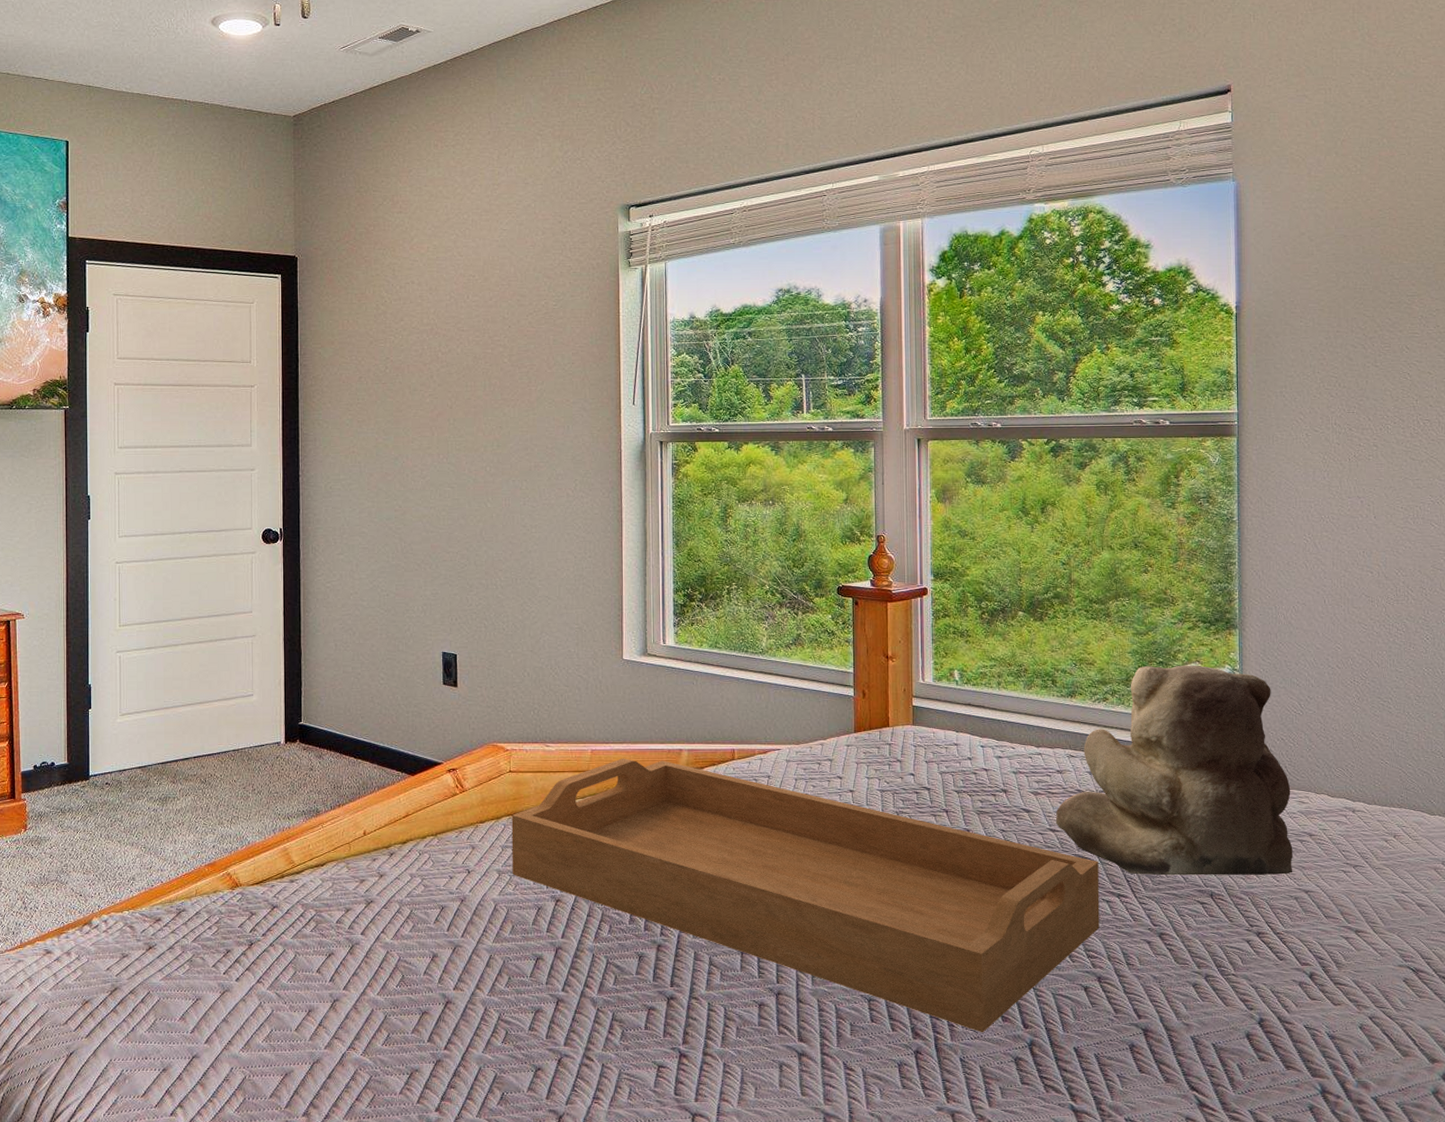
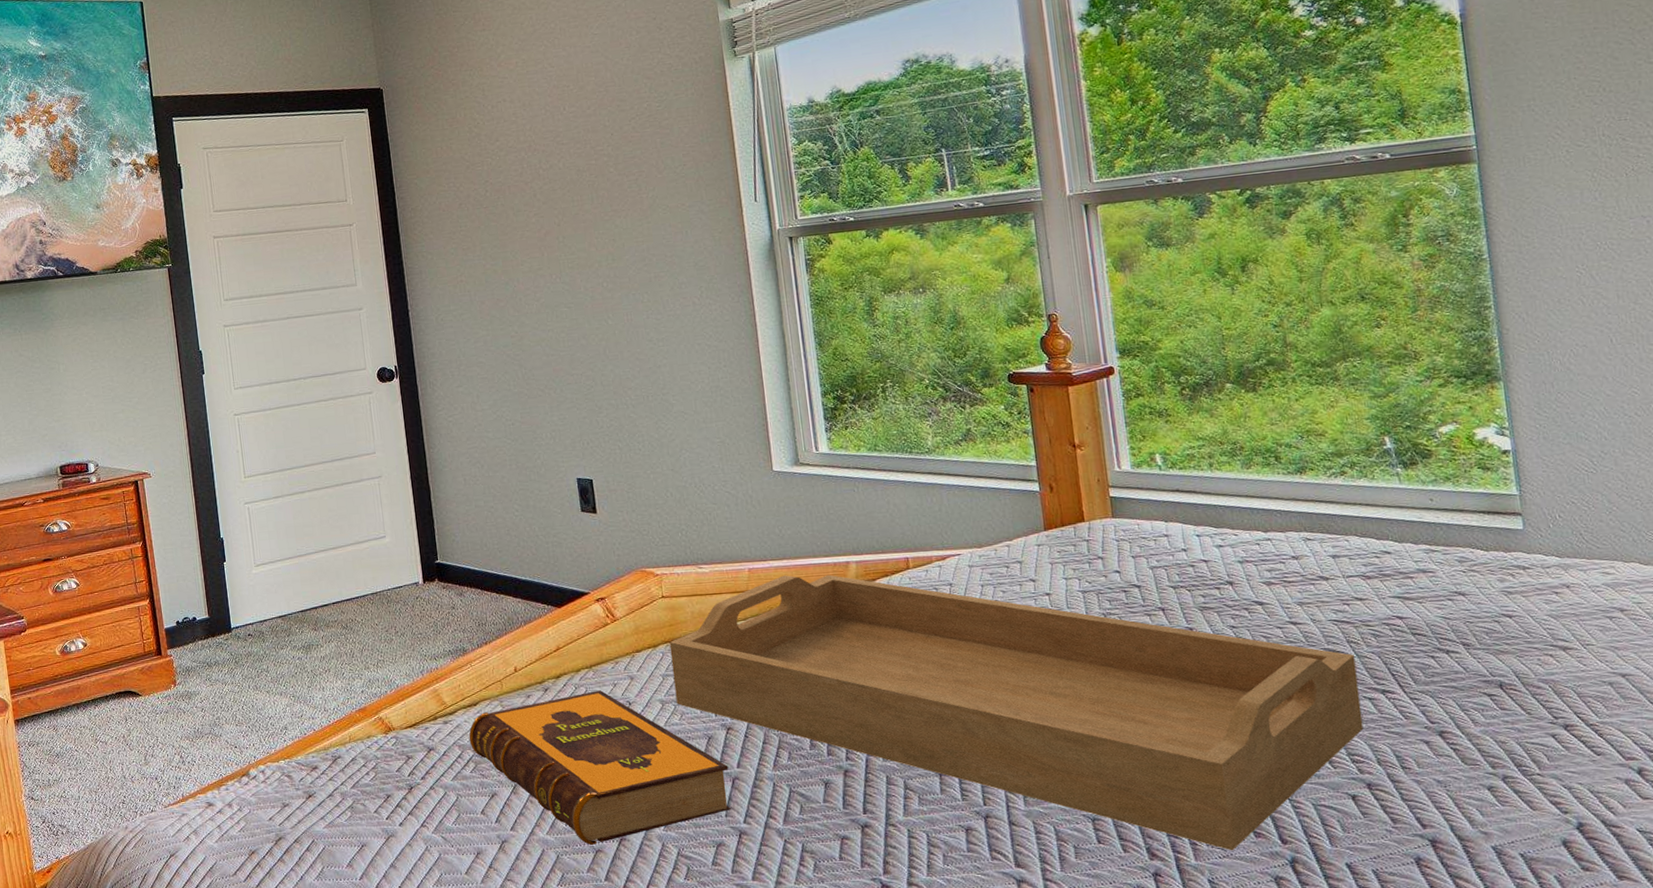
hardback book: none [313,858,553,1006] -> present [468,690,731,845]
teddy bear: present [1055,665,1293,876] -> none [1295,426,1602,667]

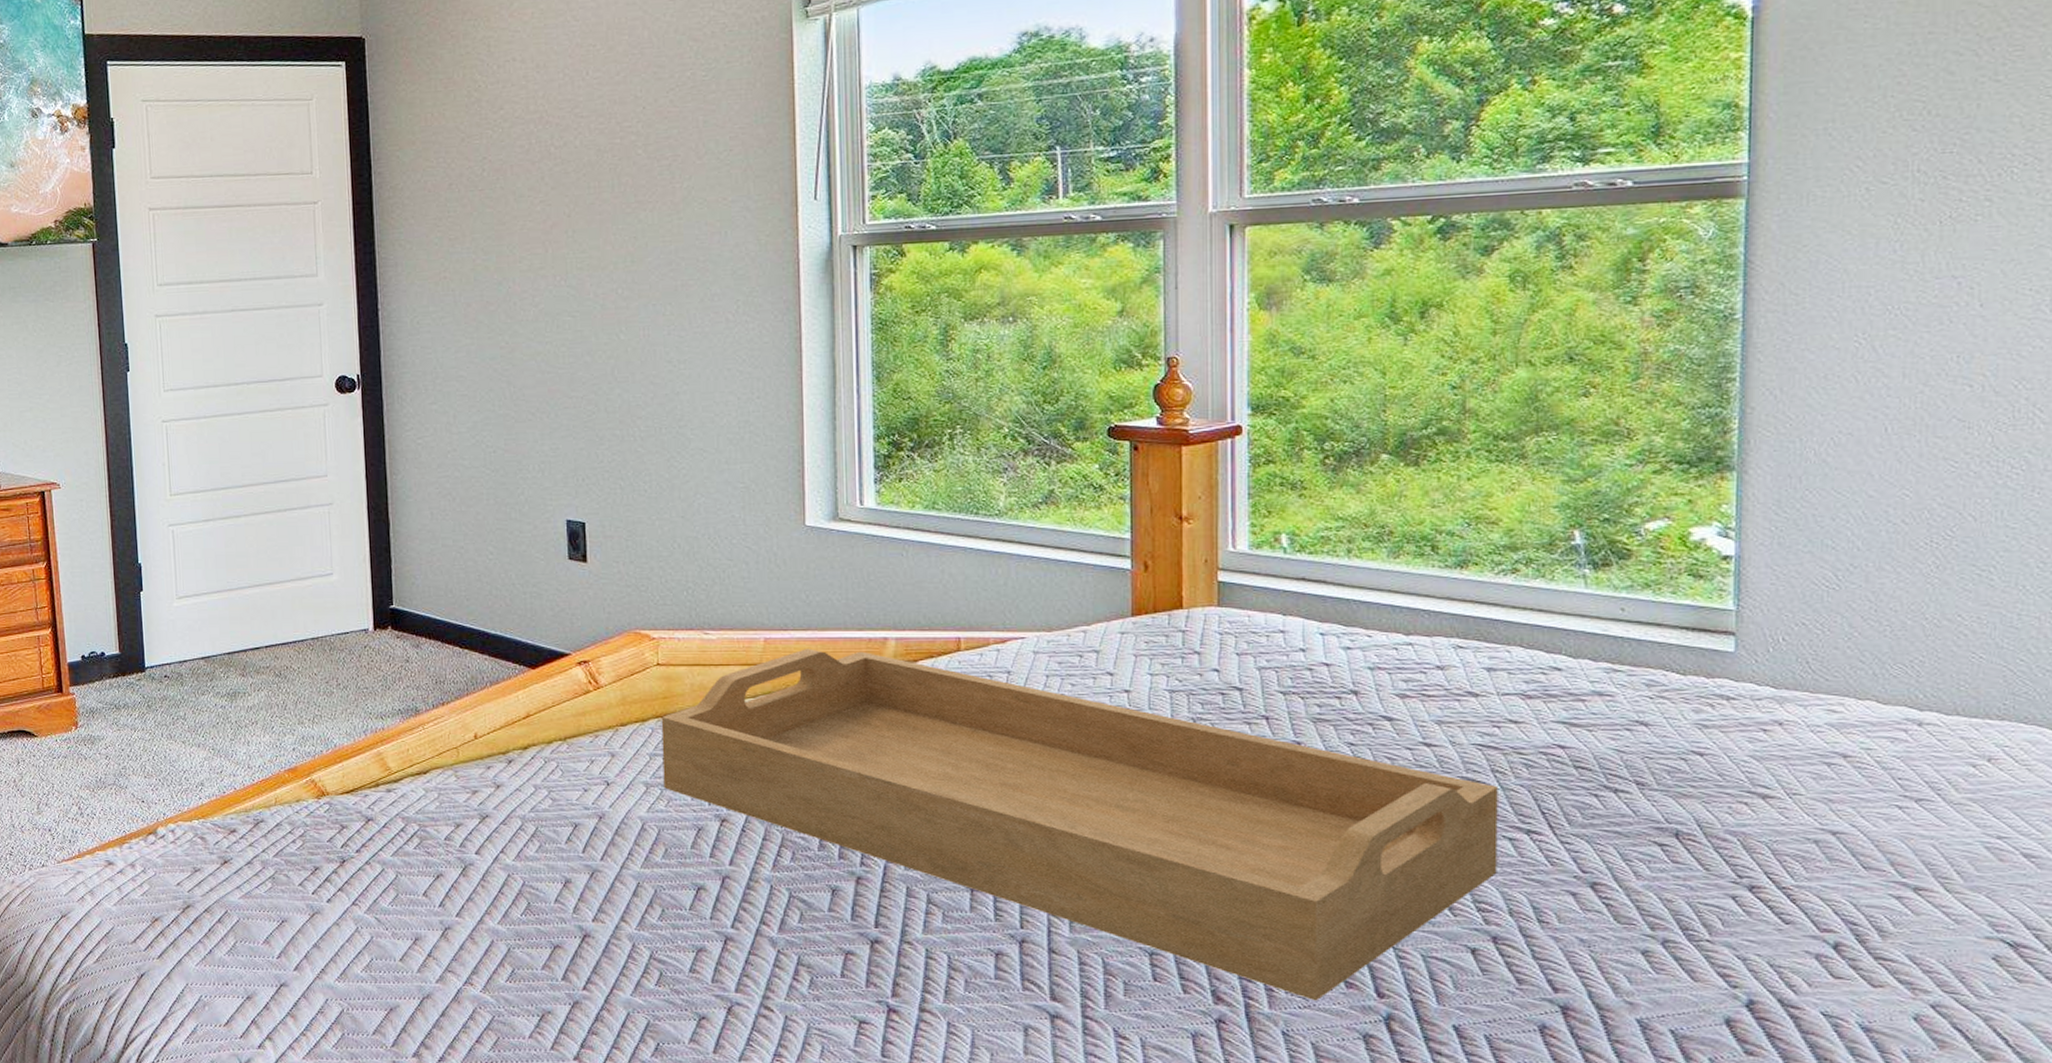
hardback book: present [468,690,731,845] -> none [415,767,719,939]

